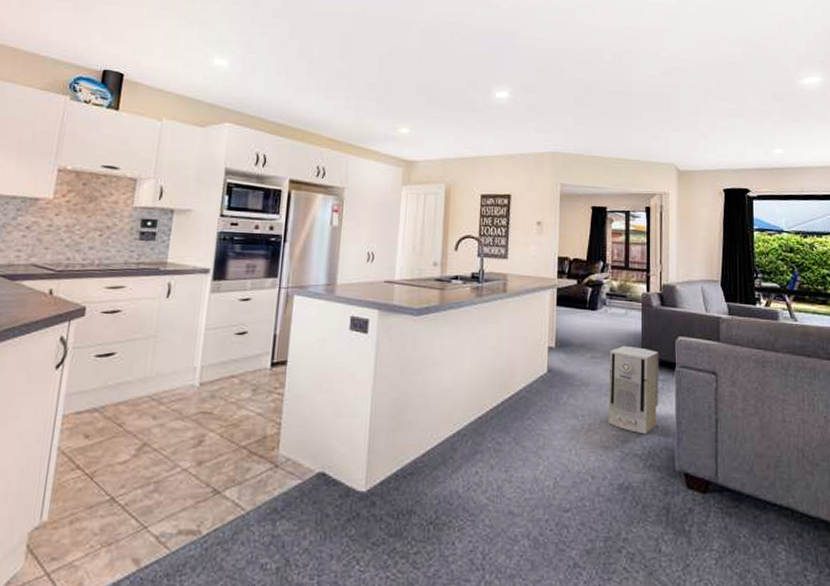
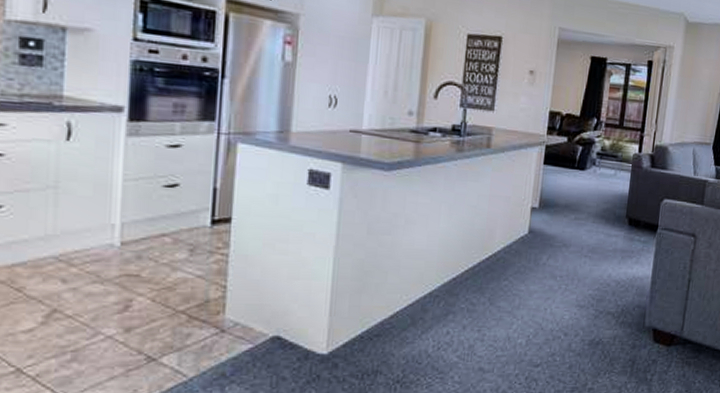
air purifier: present [608,346,659,435] -> none [585,208,644,294]

